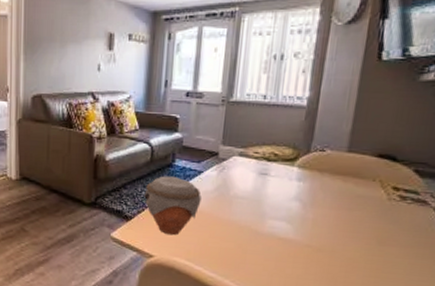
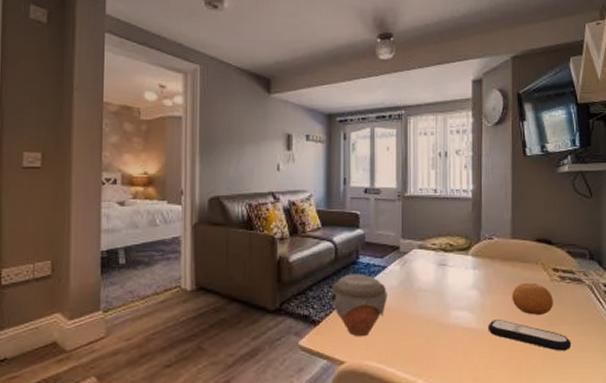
remote control: none [305,233,402,272] -> present [488,320,572,351]
fruit: none [338,199,388,234] -> present [512,282,554,315]

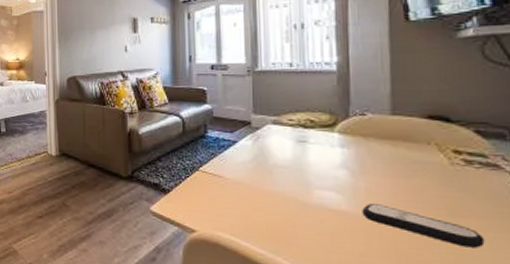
jar: present [331,274,387,337] -> none [180,147,239,209]
fruit: present [512,282,554,315] -> none [394,165,456,203]

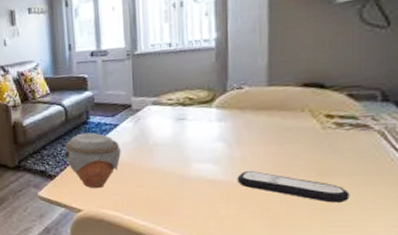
jar: none [180,147,239,209] -> present [64,132,121,189]

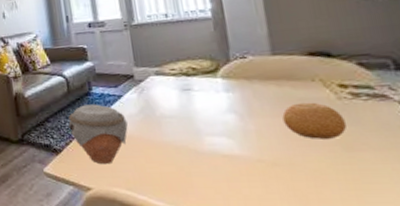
remote control: present [237,171,350,203] -> none [255,145,384,181]
fruit: none [268,131,326,166] -> present [282,102,348,139]

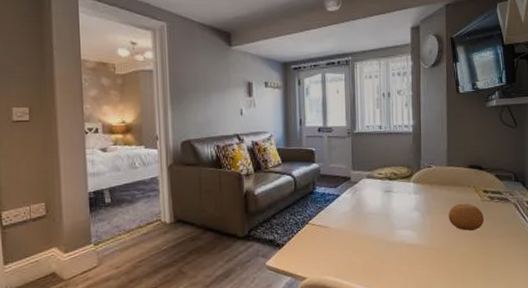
jar: present [68,104,128,165] -> none [292,202,341,256]

